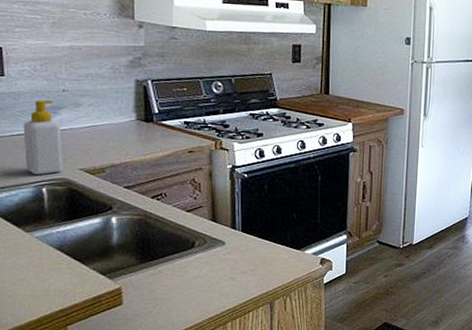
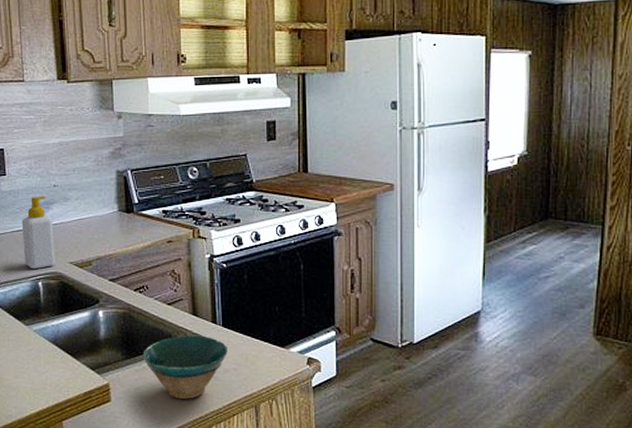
bowl: none [158,240,247,299] -> present [143,335,229,399]

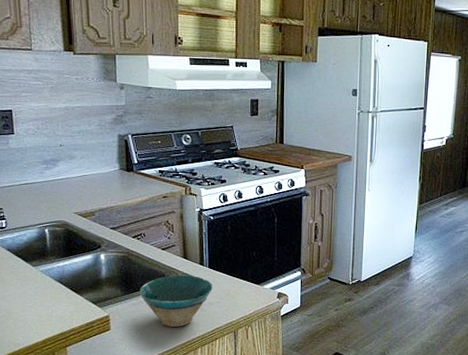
soap bottle: present [21,196,55,270] -> none [29,153,61,218]

